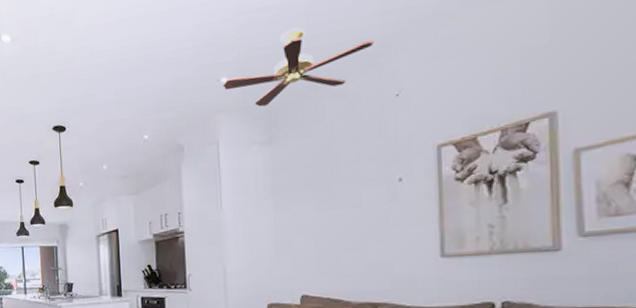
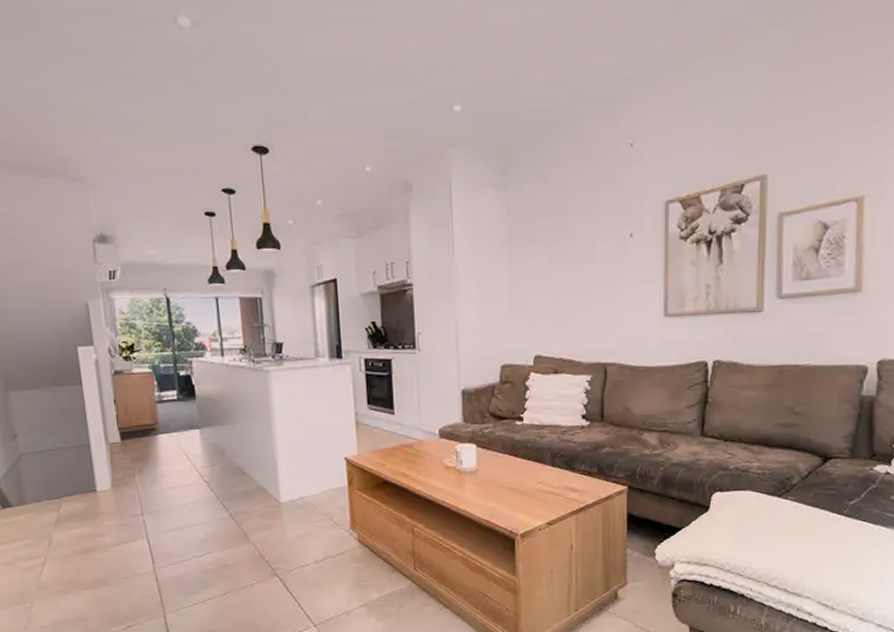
ceiling fan: present [222,27,375,107] -> none [455,56,612,144]

